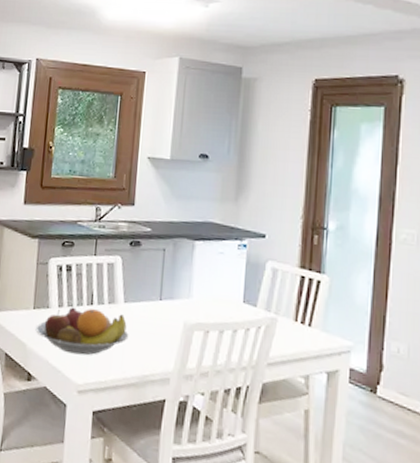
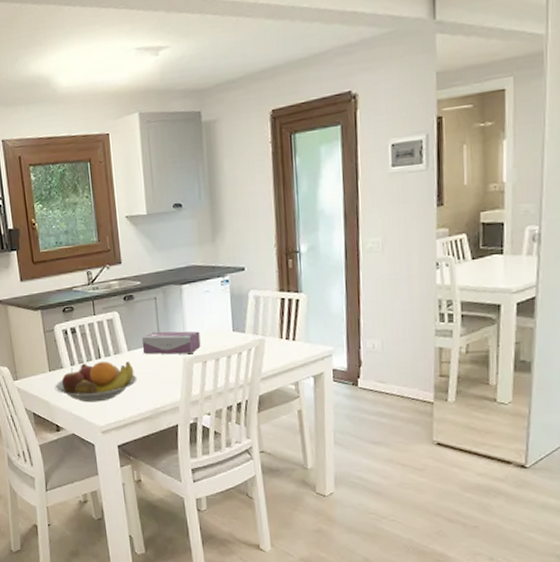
tissue box: none [140,286,207,320] -> present [141,331,201,355]

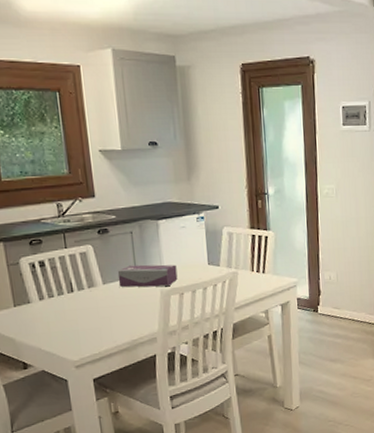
fruit bowl: present [54,361,137,403] -> none [20,295,113,338]

